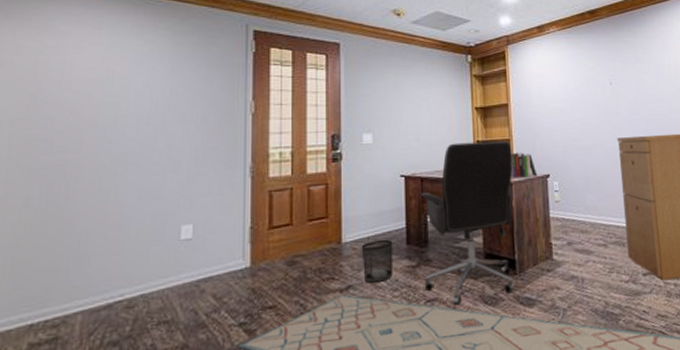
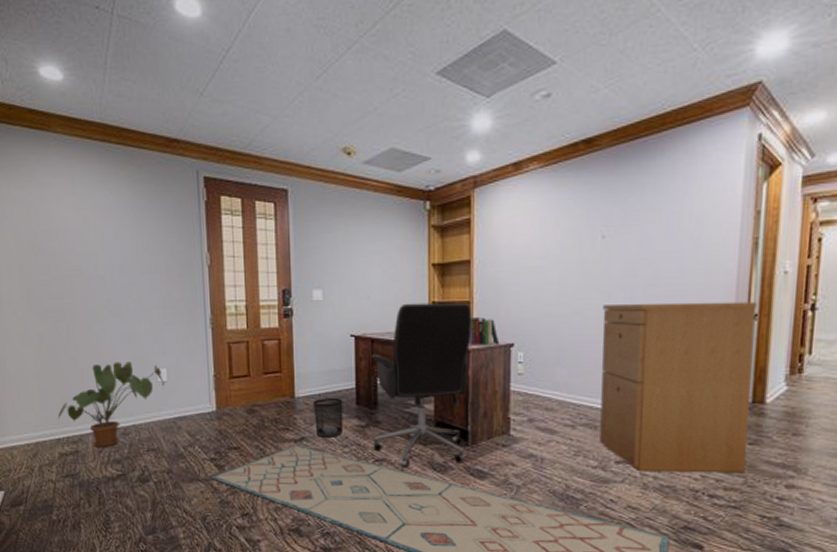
house plant: none [35,220,189,330] -> present [58,362,165,448]

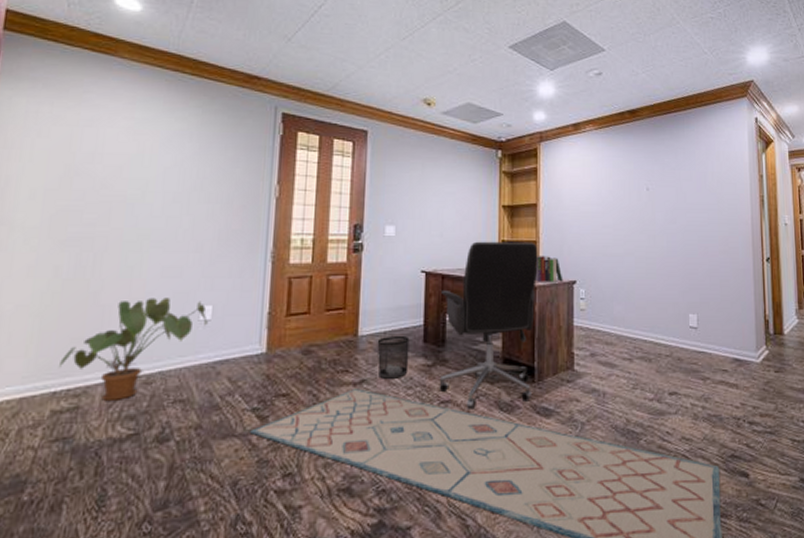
filing cabinet: present [599,301,757,473] -> none [651,246,776,403]

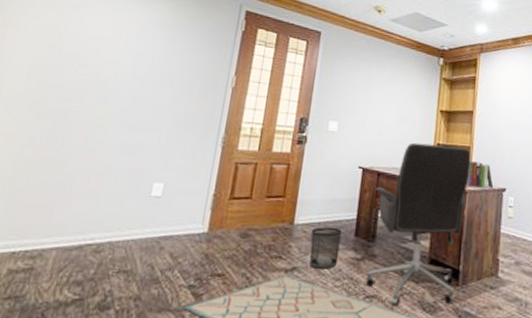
house plant: present [59,298,208,402] -> none [21,171,158,267]

